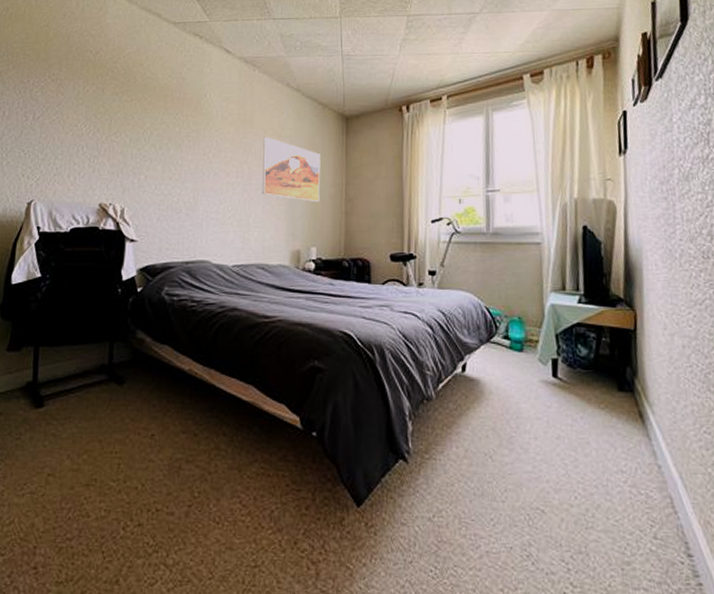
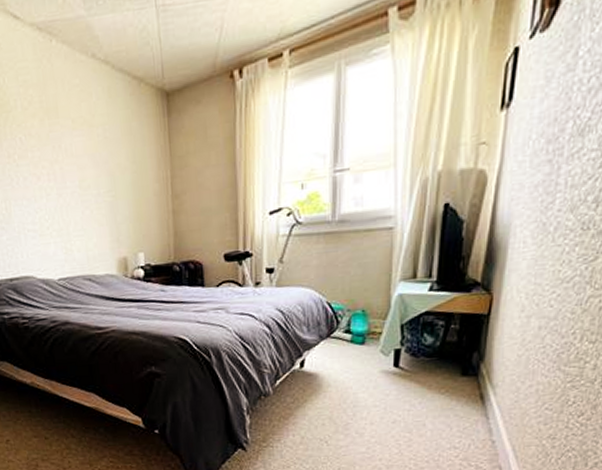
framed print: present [262,137,321,203] -> none [72,128,144,203]

